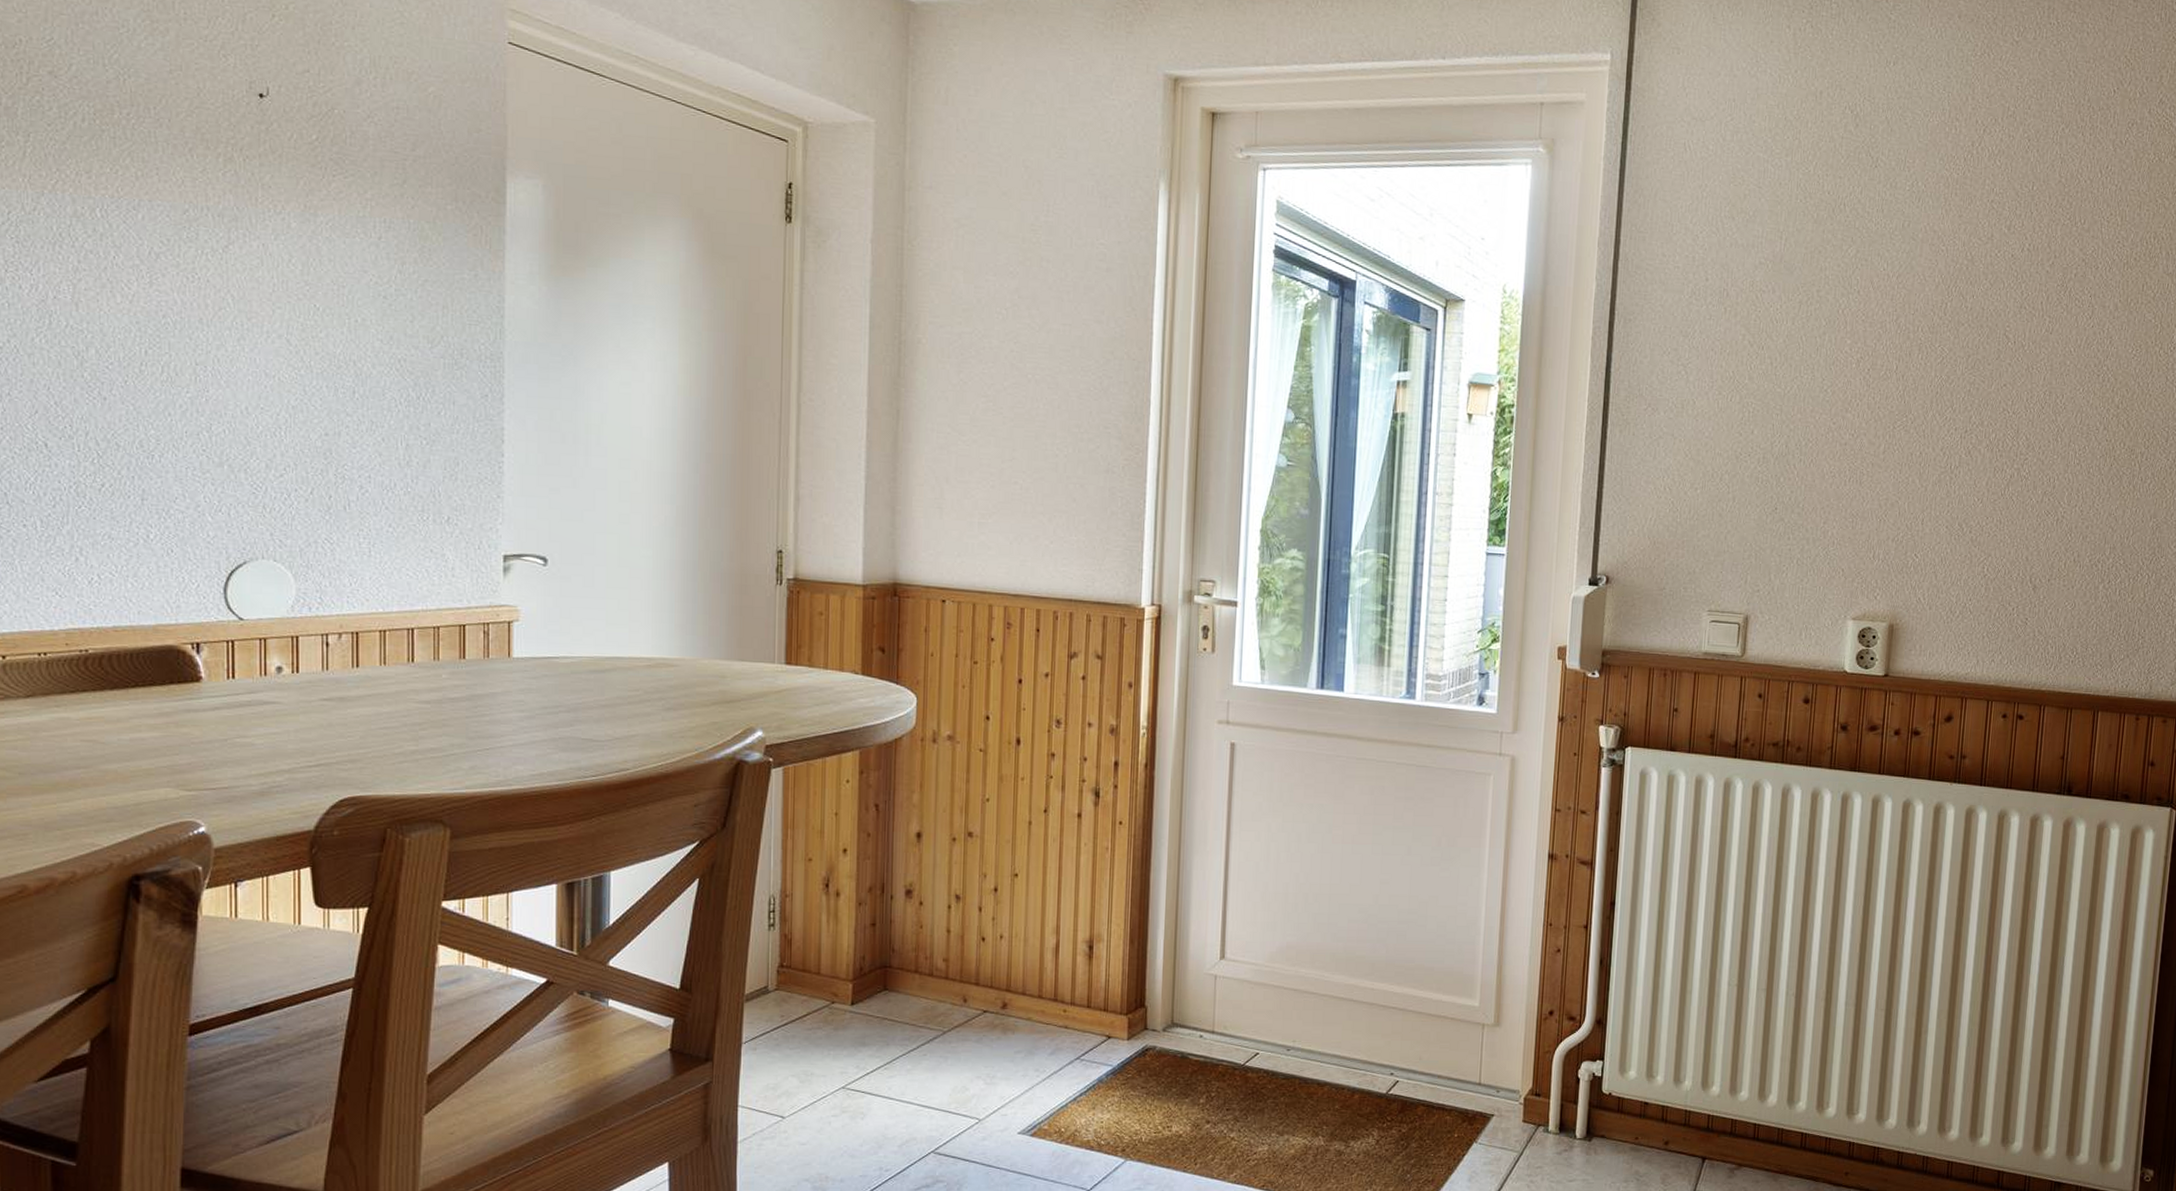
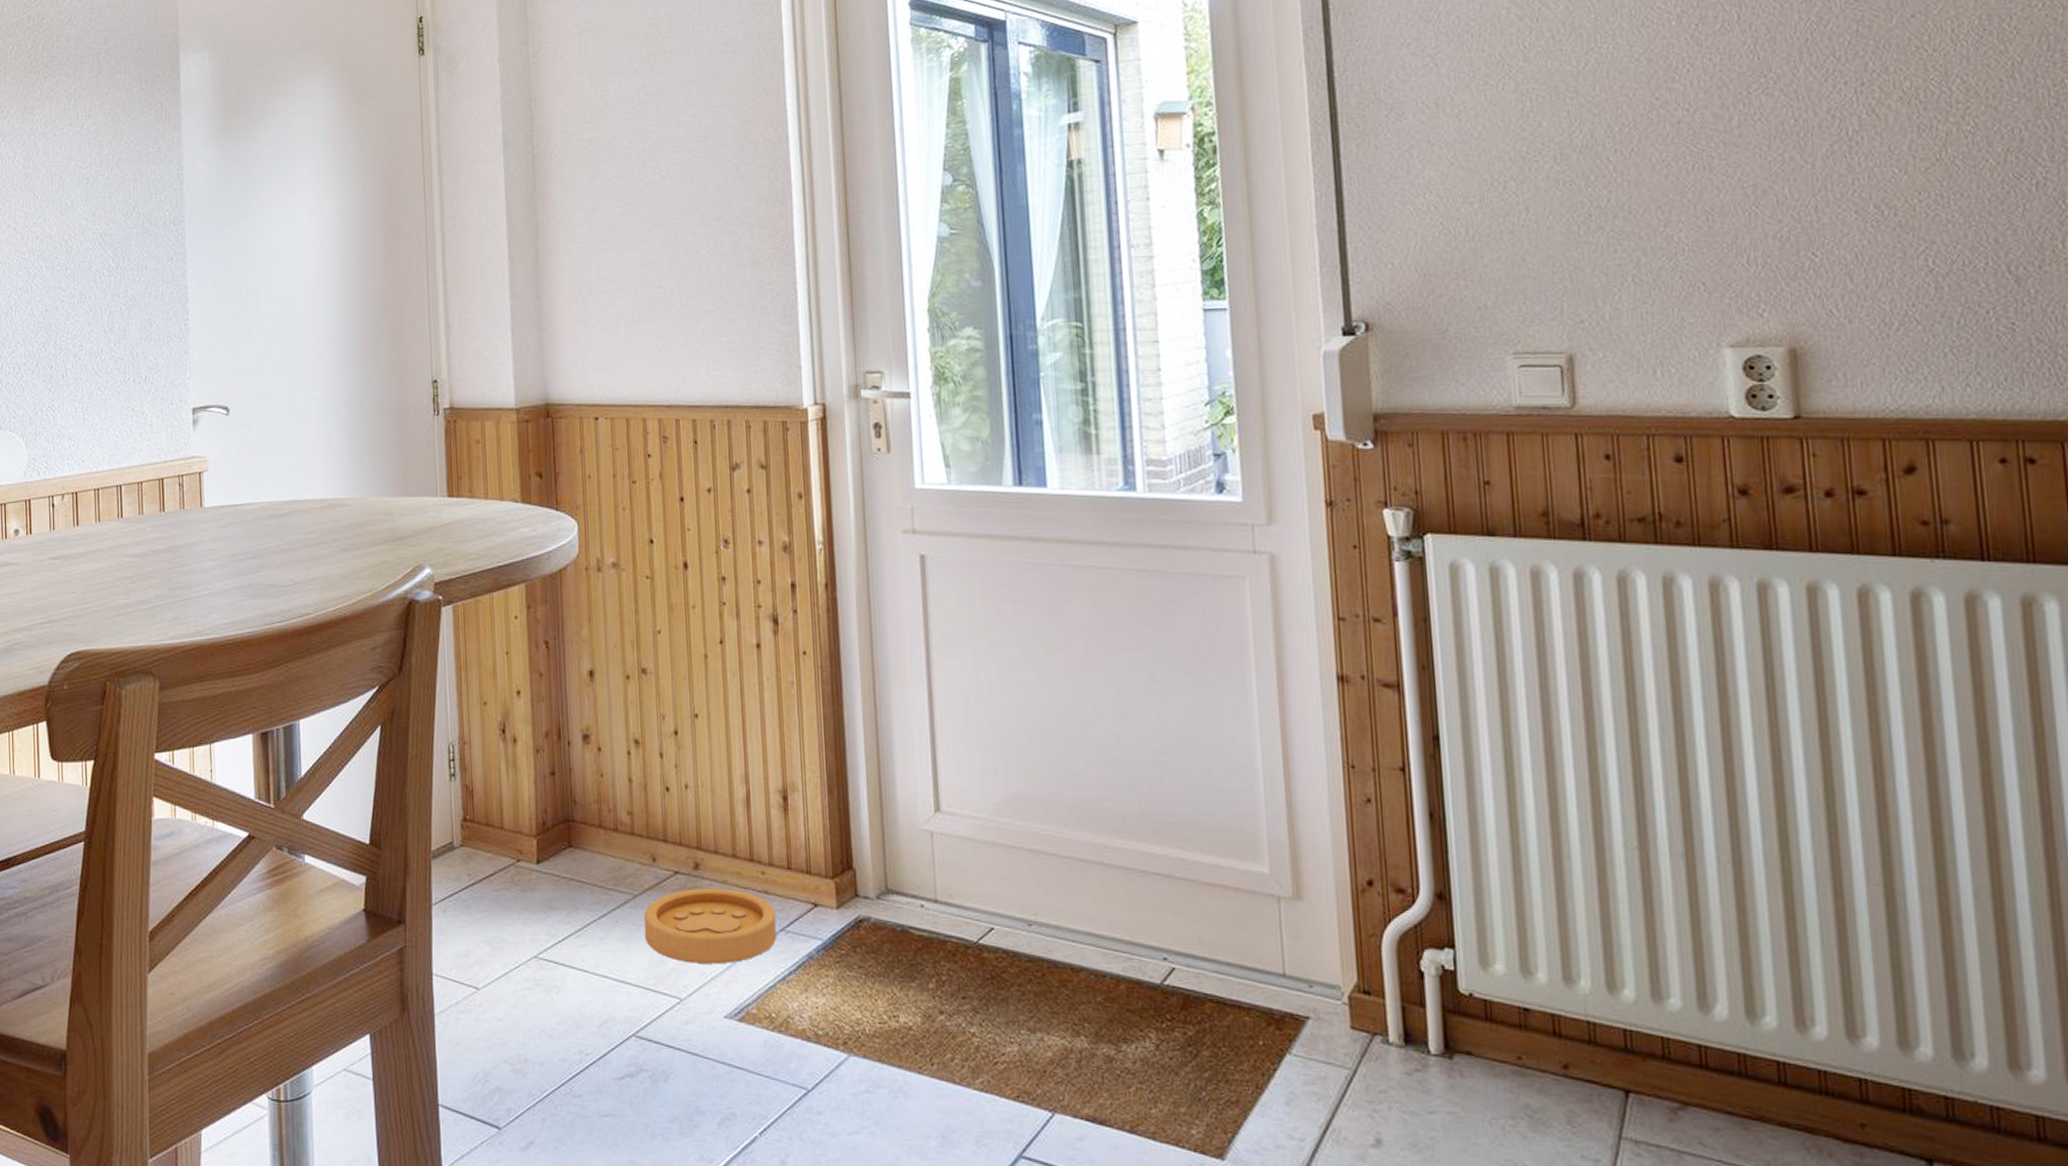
pet bowl: none [950,1024,1073,1089] -> present [643,888,777,964]

